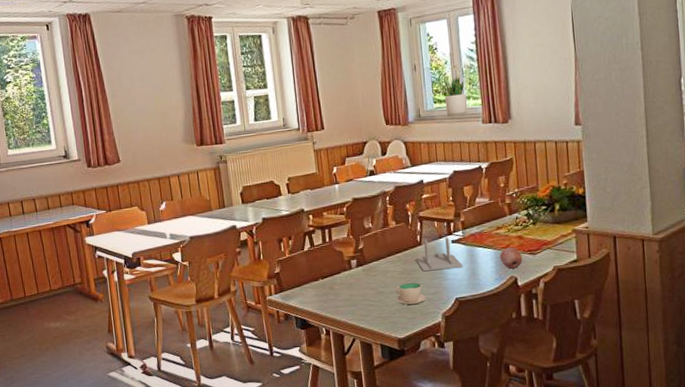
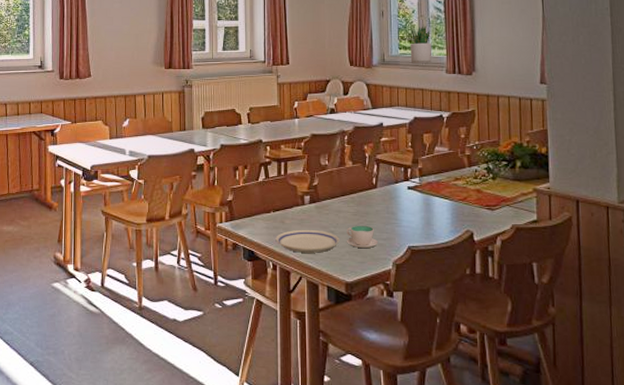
plate: none [326,292,389,316] -> present [275,229,340,253]
napkin holder: present [415,237,463,272] -> none [370,182,418,216]
fruit: present [499,247,522,269] -> none [456,200,480,222]

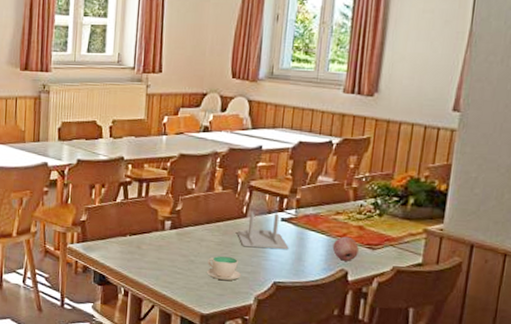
plate: present [275,229,340,253] -> none [129,256,200,282]
napkin holder: none [370,182,418,216] -> present [237,212,289,250]
planter: present [410,24,432,64] -> none [303,33,333,81]
fruit: none [456,200,480,222] -> present [332,236,359,261]

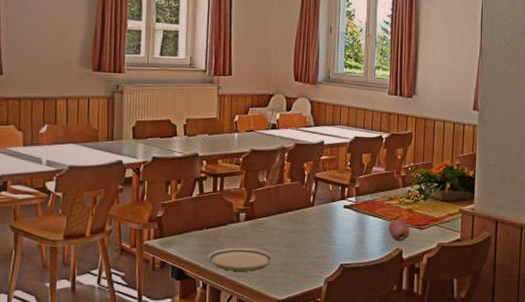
plate: none [129,256,200,282] -> present [207,247,274,271]
cup: present [207,255,242,281] -> none [281,243,312,267]
napkin holder: present [237,212,289,250] -> none [306,201,352,234]

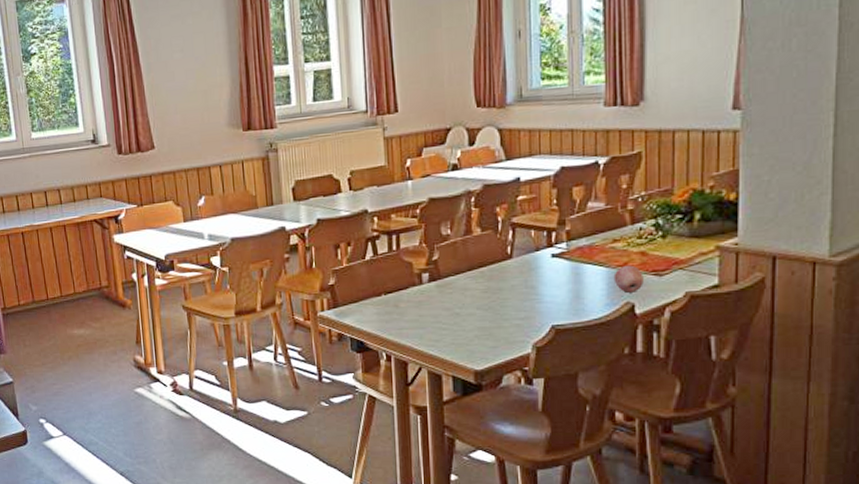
plate: present [207,247,274,271] -> none [388,312,467,340]

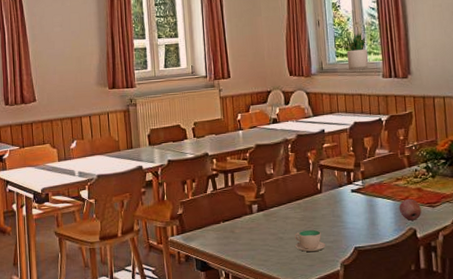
cup: none [475,303,515,331] -> present [295,229,327,253]
planter: none [556,43,586,98] -> present [346,31,368,71]

